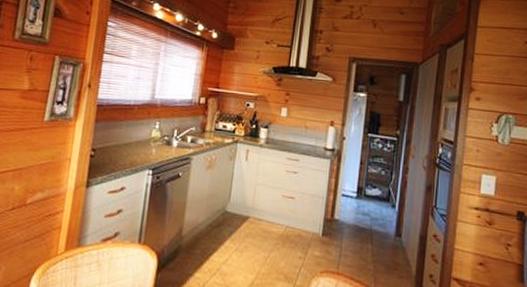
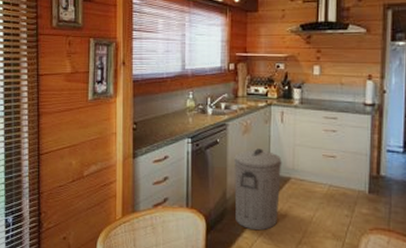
trash can: none [189,185,243,271] -> present [234,148,282,231]

